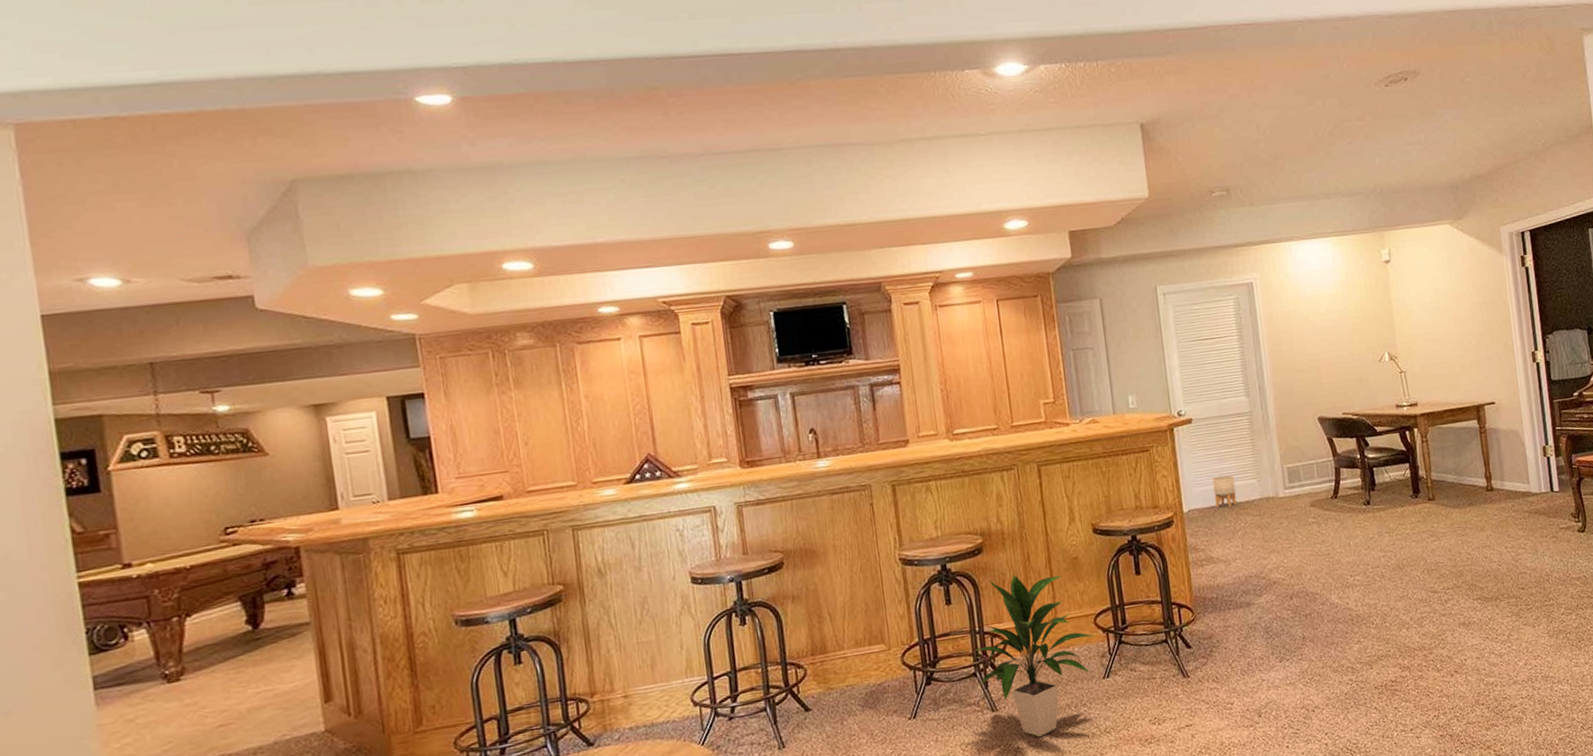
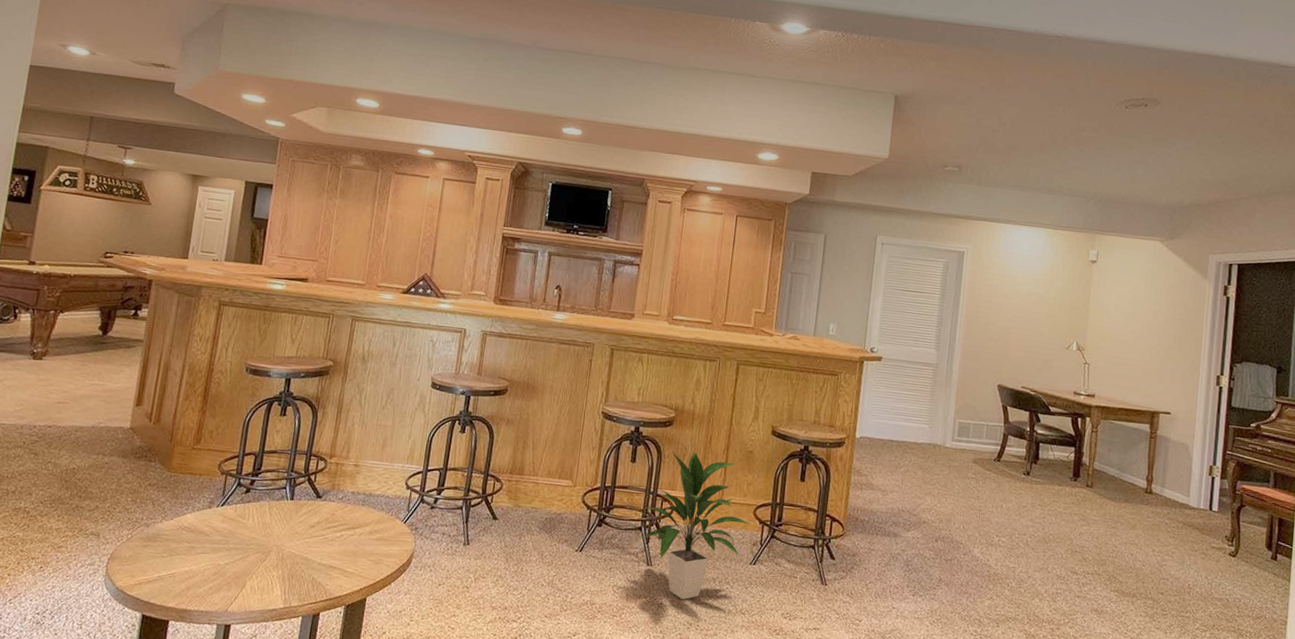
planter: present [1213,475,1237,507] -> none [886,413,909,444]

